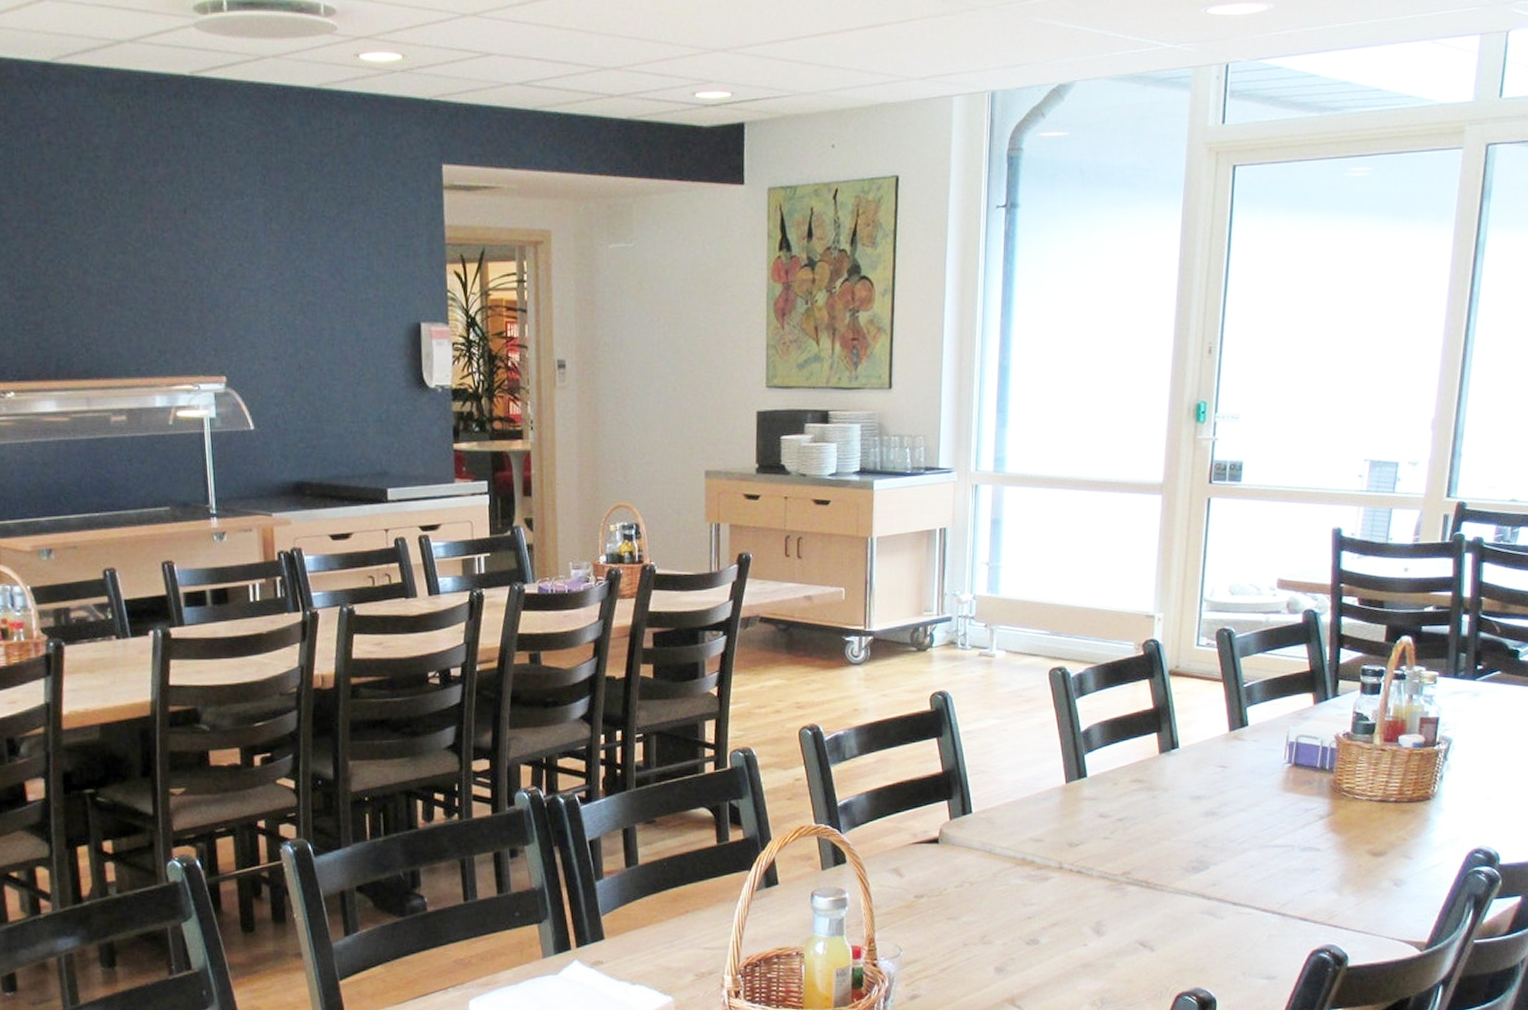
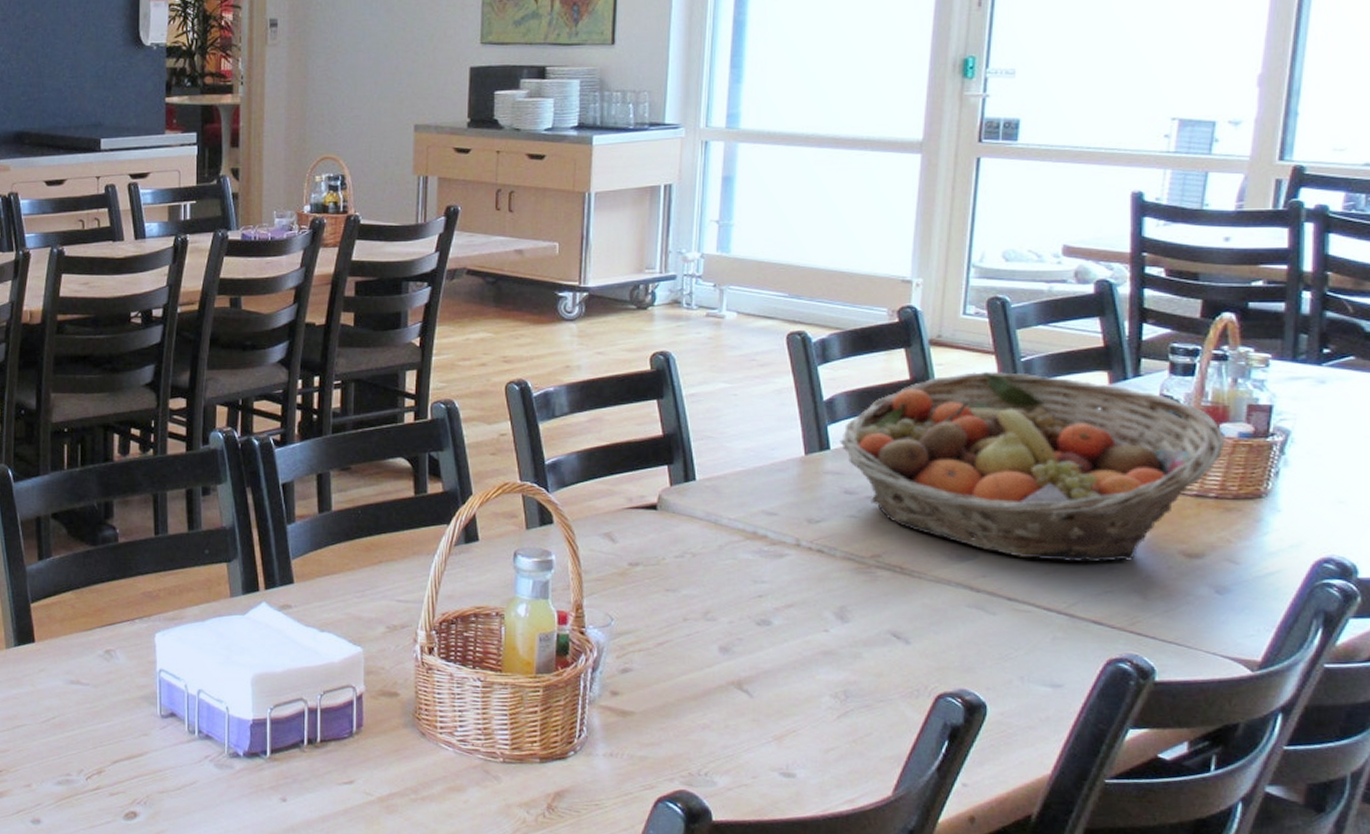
fruit basket: none [1095,698,1402,867] -> present [840,372,1224,563]

